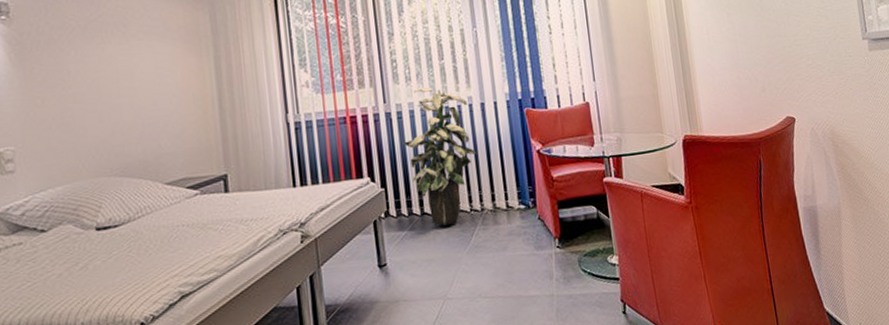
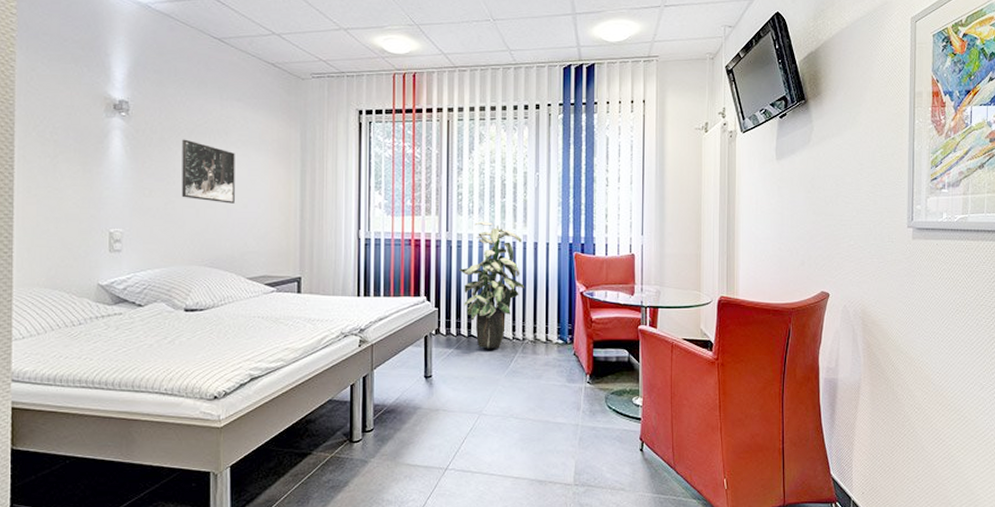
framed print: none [75,37,142,103] -> present [181,139,235,204]

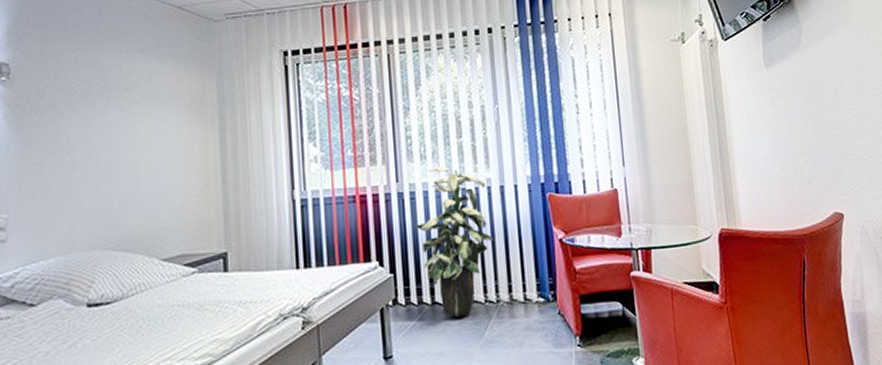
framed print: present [181,139,235,204] -> none [75,101,142,173]

